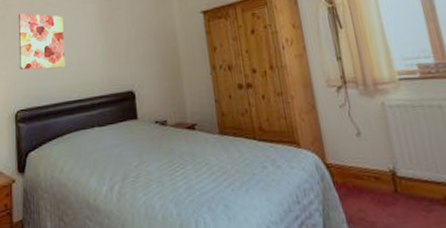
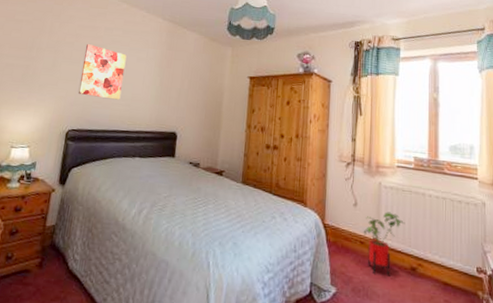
house plant: none [375,135,426,213] -> present [363,211,405,276]

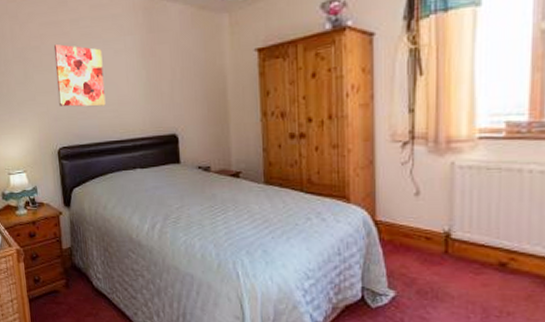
house plant: present [363,211,405,276] -> none [429,198,491,275]

